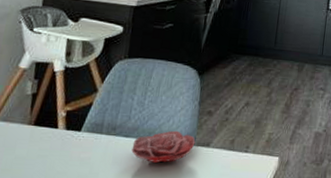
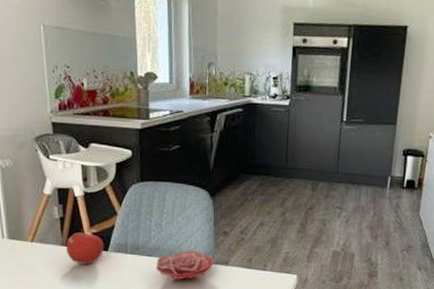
fruit: none [32,107,77,146] -> present [66,229,103,265]

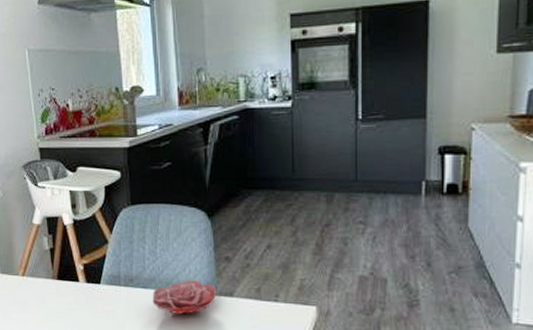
fruit: present [66,229,103,265] -> none [57,260,96,299]

